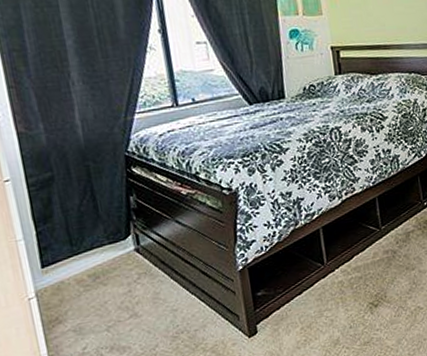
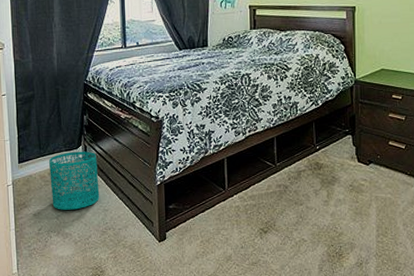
wastebasket: none [87,240,165,320] -> present [49,151,100,210]

